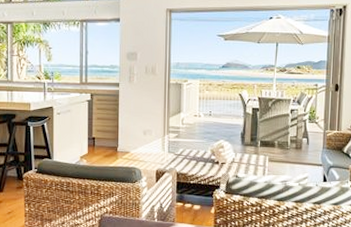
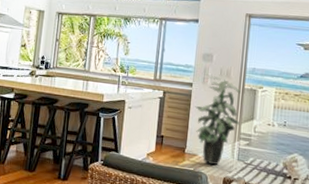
indoor plant: none [123,74,168,159] -> present [195,76,241,165]

